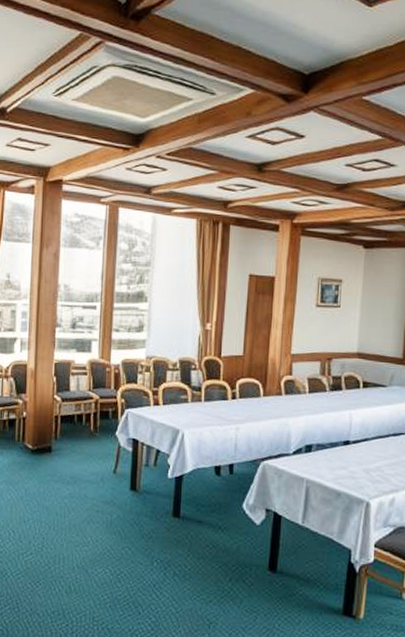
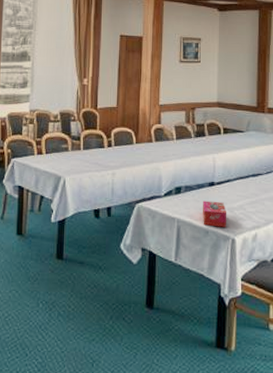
tissue box: none [334,460,363,490] -> present [202,201,227,227]

